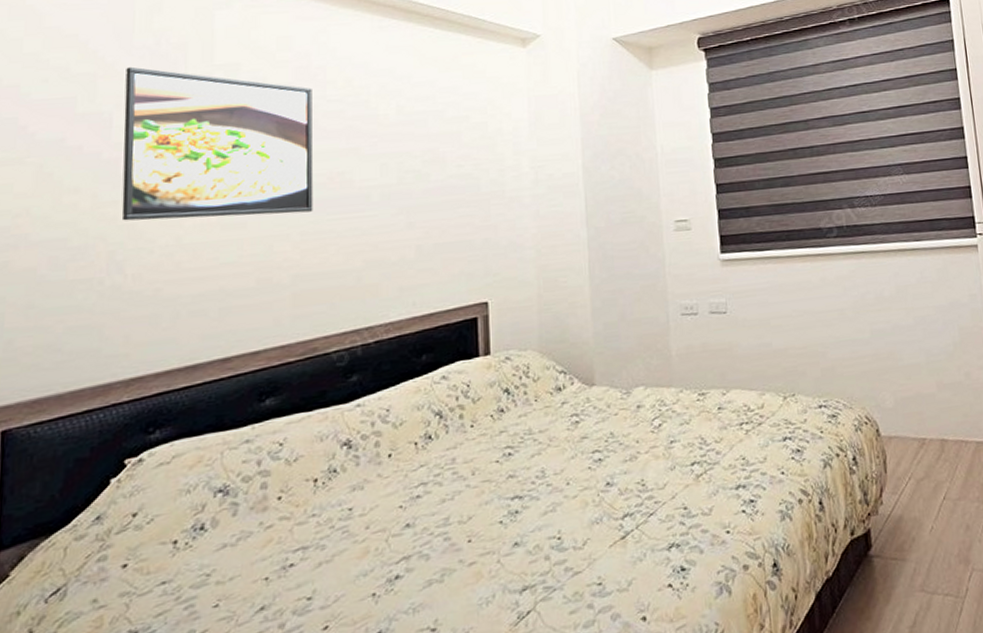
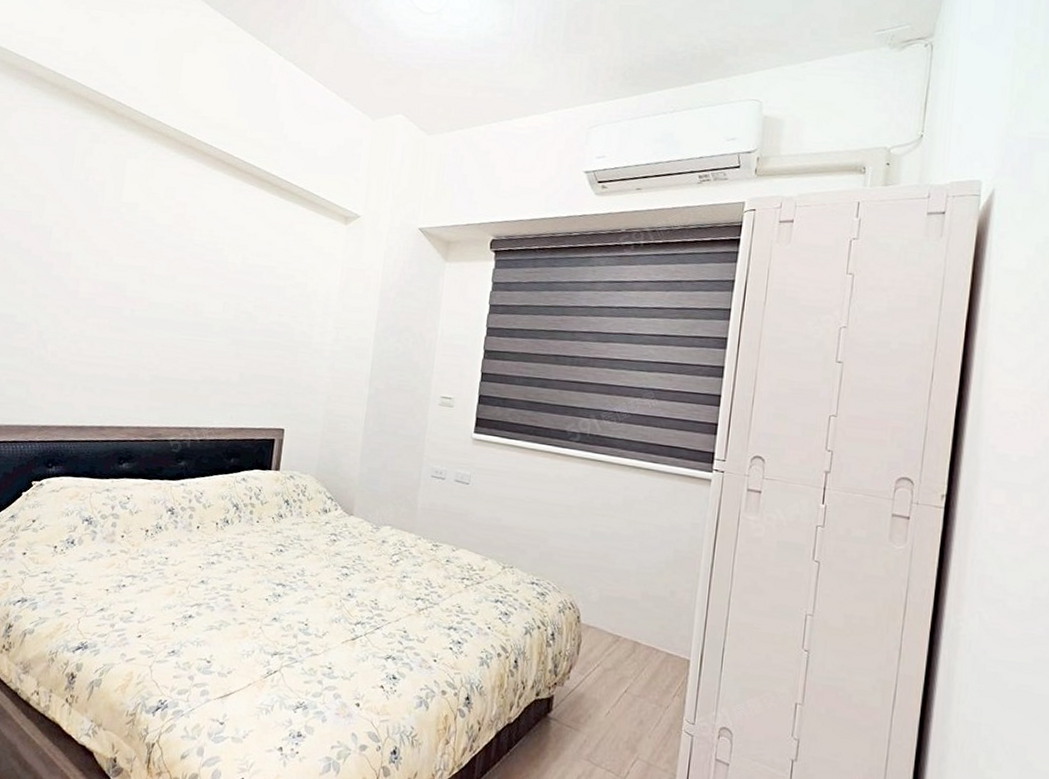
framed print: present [121,66,314,221] -> none [49,194,185,330]

